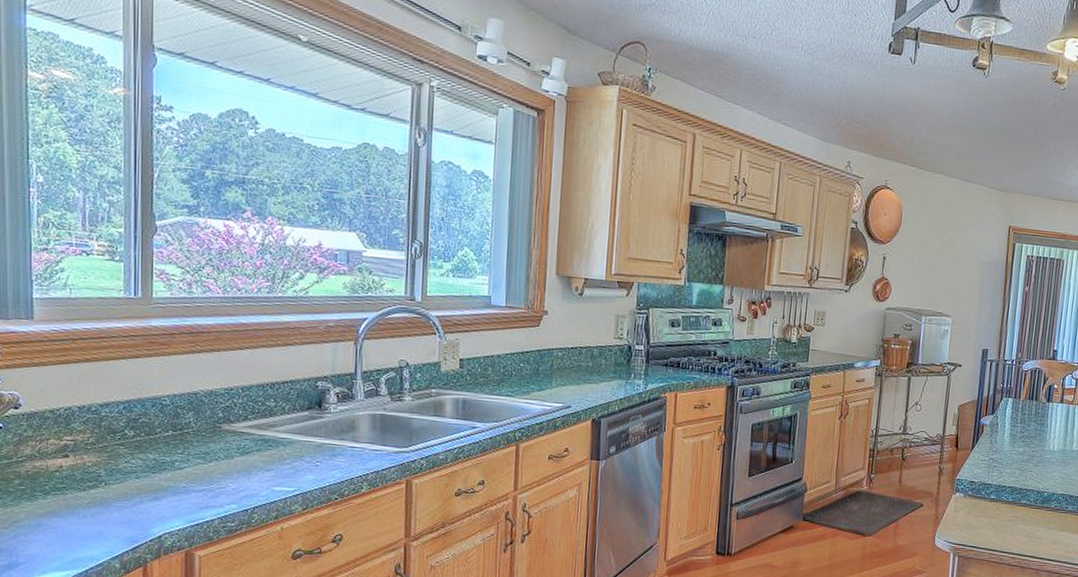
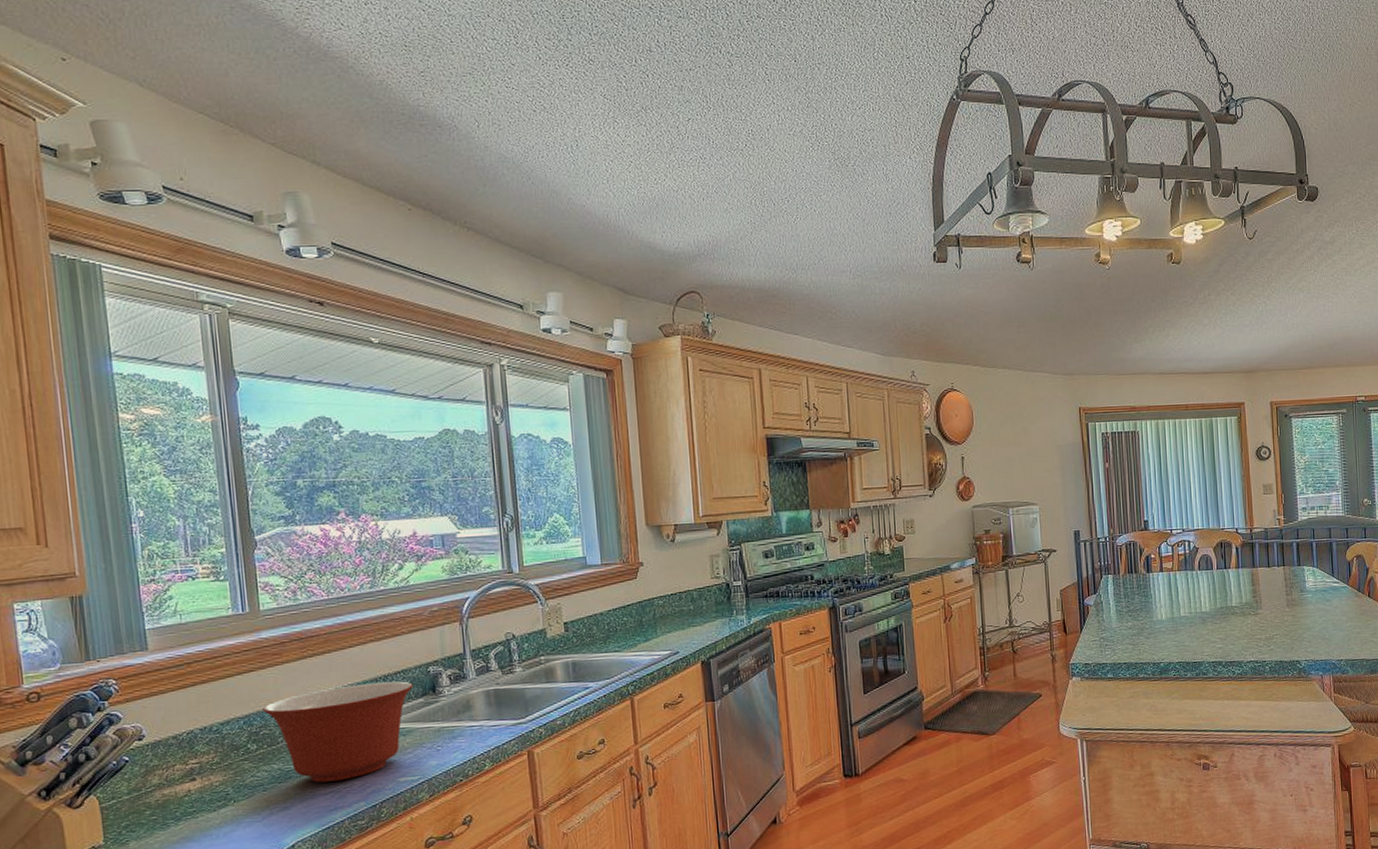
mixing bowl: none [145,387,300,480] -> present [263,681,413,783]

